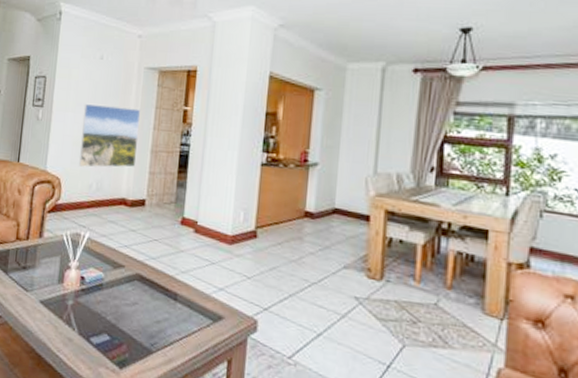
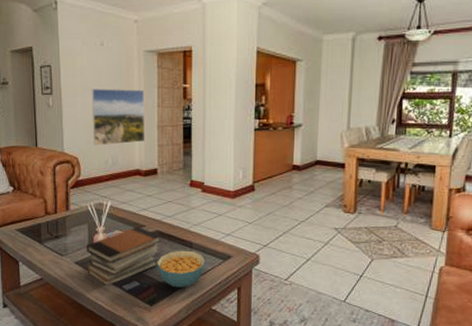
book stack: none [52,266,142,335] -> present [86,226,161,285]
cereal bowl: none [132,301,192,351] -> present [157,250,206,288]

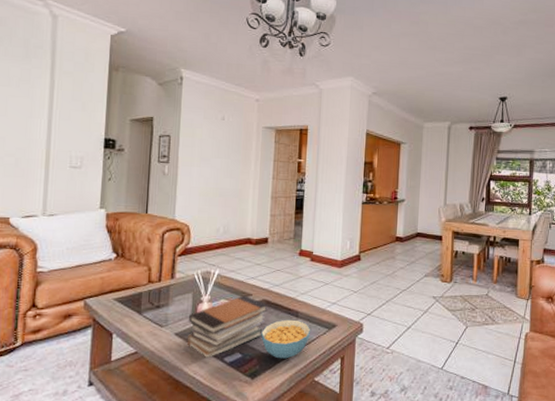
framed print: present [91,89,146,146] -> none [206,159,261,214]

